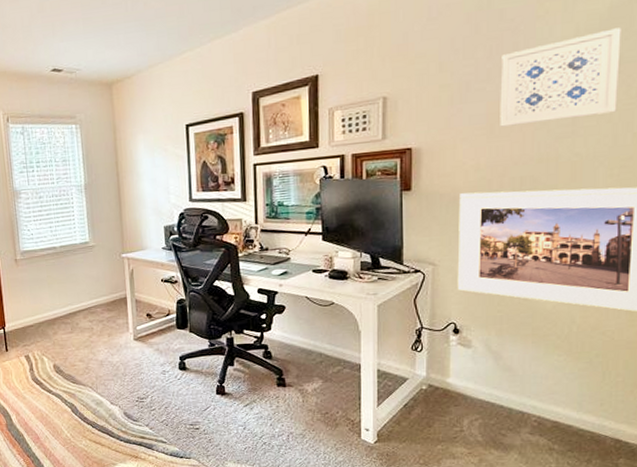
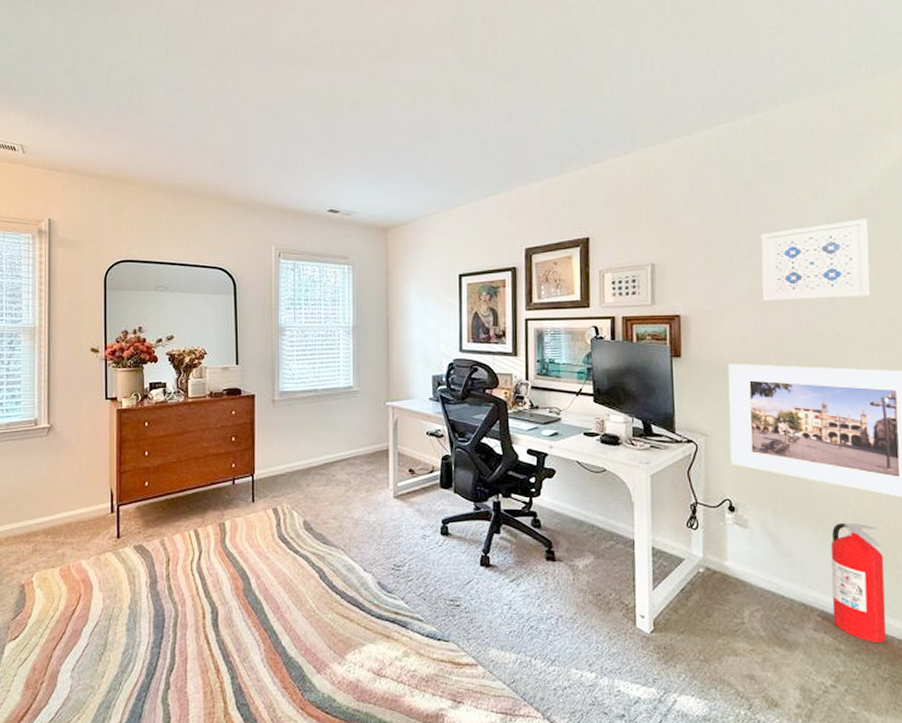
fire extinguisher: none [549,337,604,441] -> present [830,524,887,642]

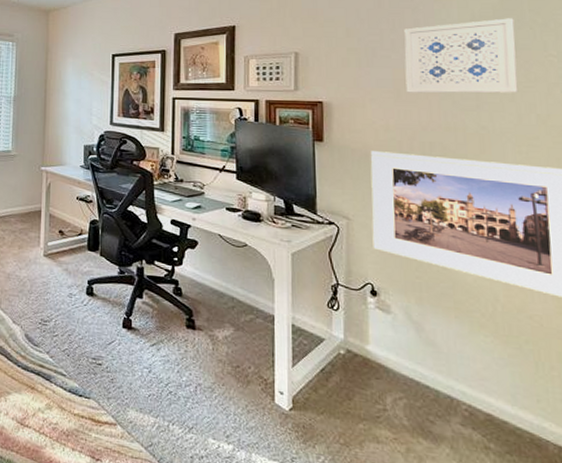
fire extinguisher: present [830,524,887,642] -> none [478,317,540,446]

